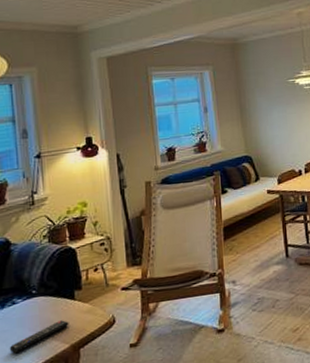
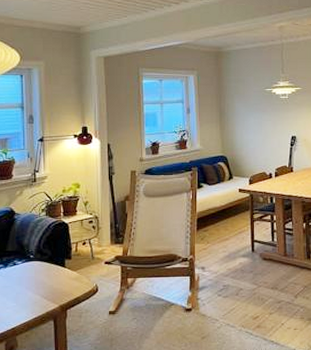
remote control: present [9,320,69,354] -> none [9,283,59,307]

